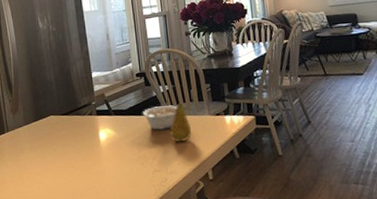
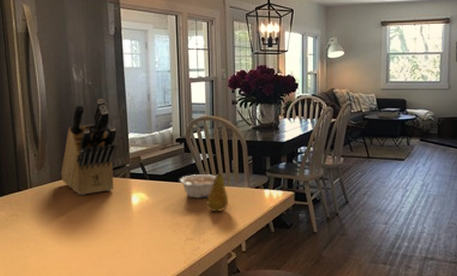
knife block: none [33,43,83,136] -> present [61,99,118,196]

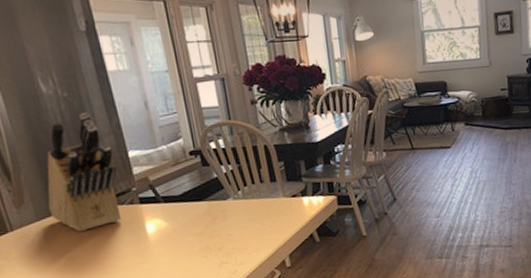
legume: present [180,174,216,198] -> none [201,188,245,218]
fruit: present [206,167,229,213] -> none [237,179,264,230]

